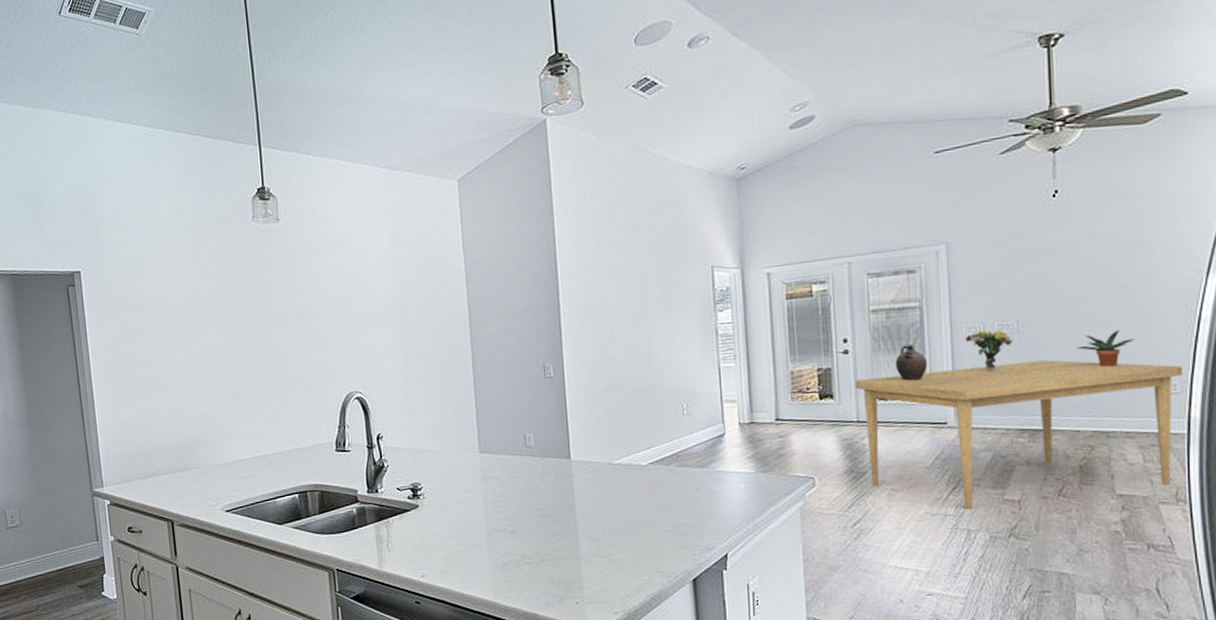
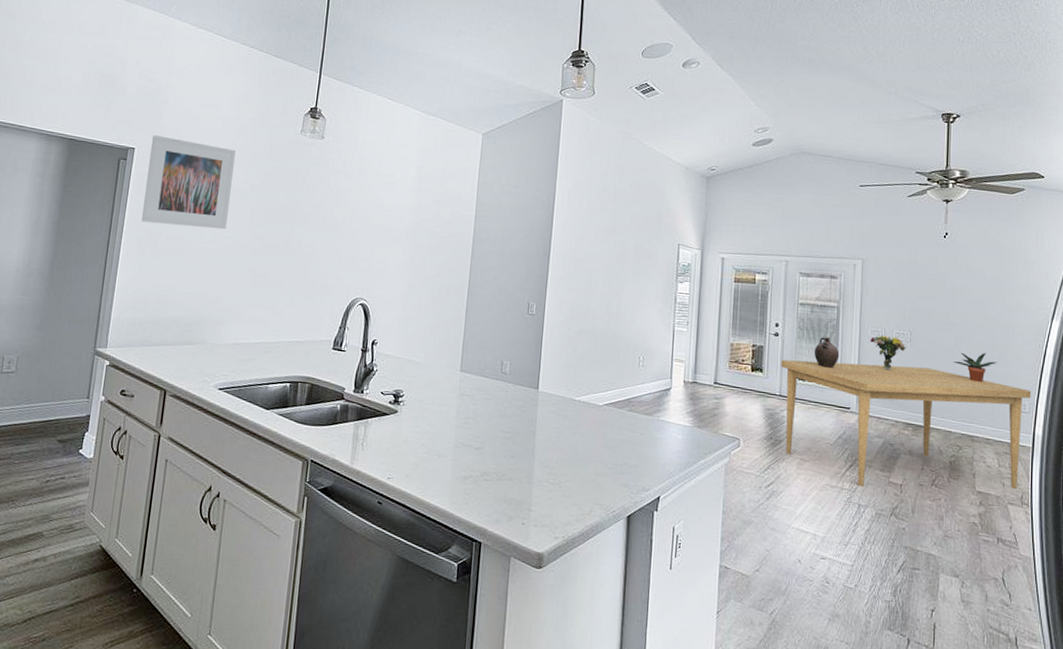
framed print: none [95,252,196,350] -> present [141,135,236,230]

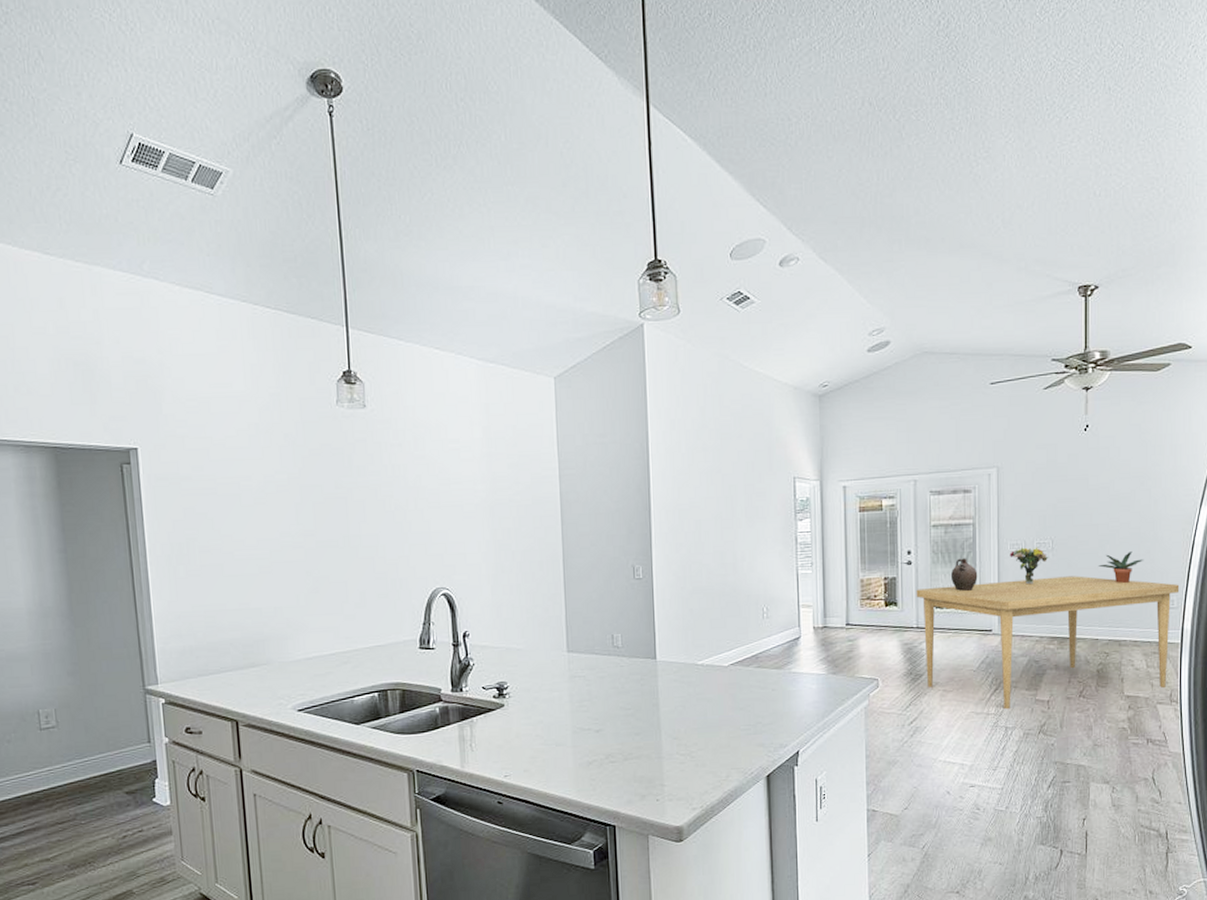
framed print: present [141,135,236,230] -> none [155,429,269,536]

